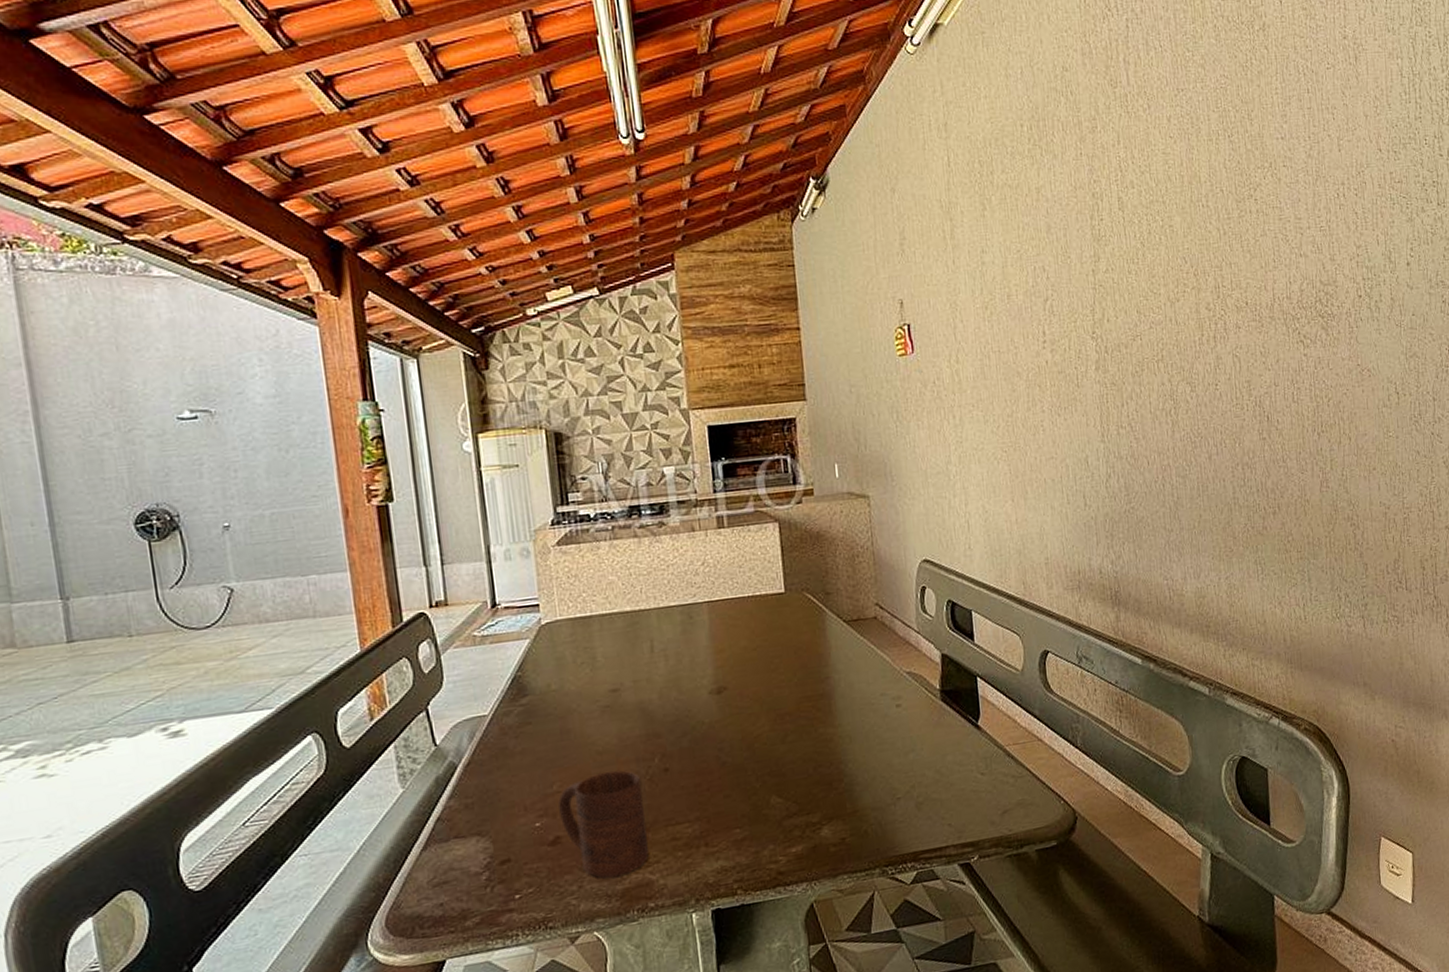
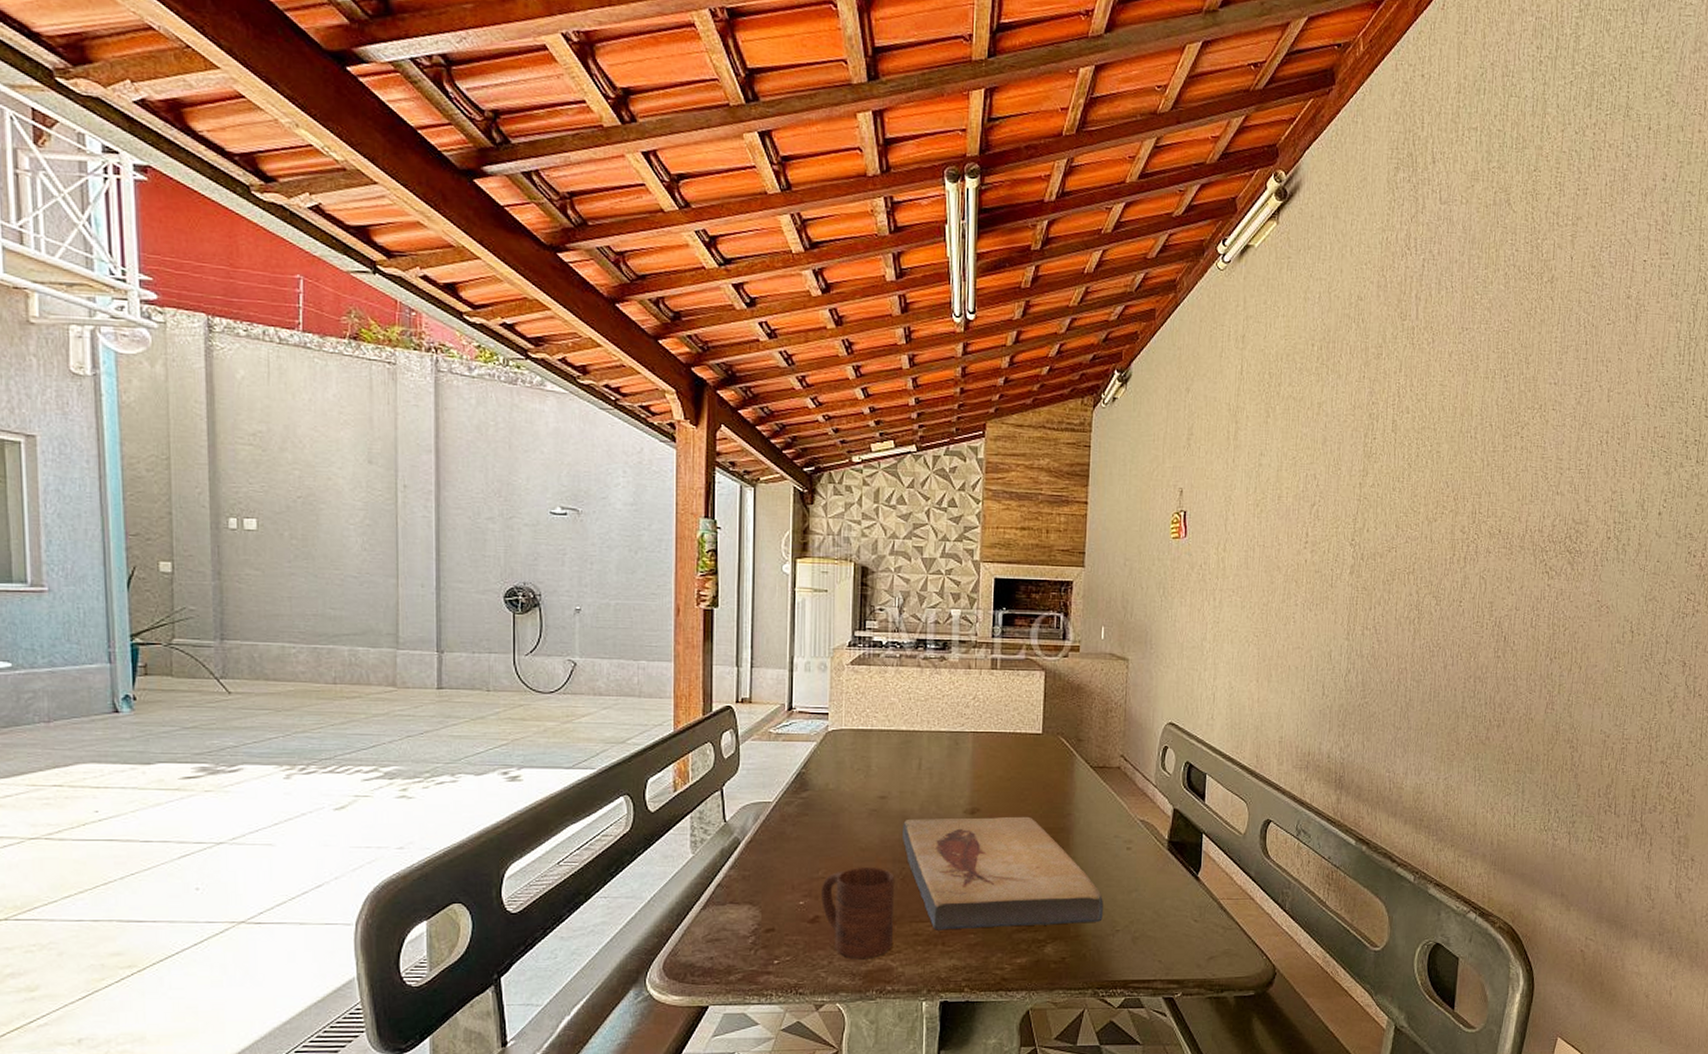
fish fossil: none [642,687,880,831] -> present [903,816,1103,930]

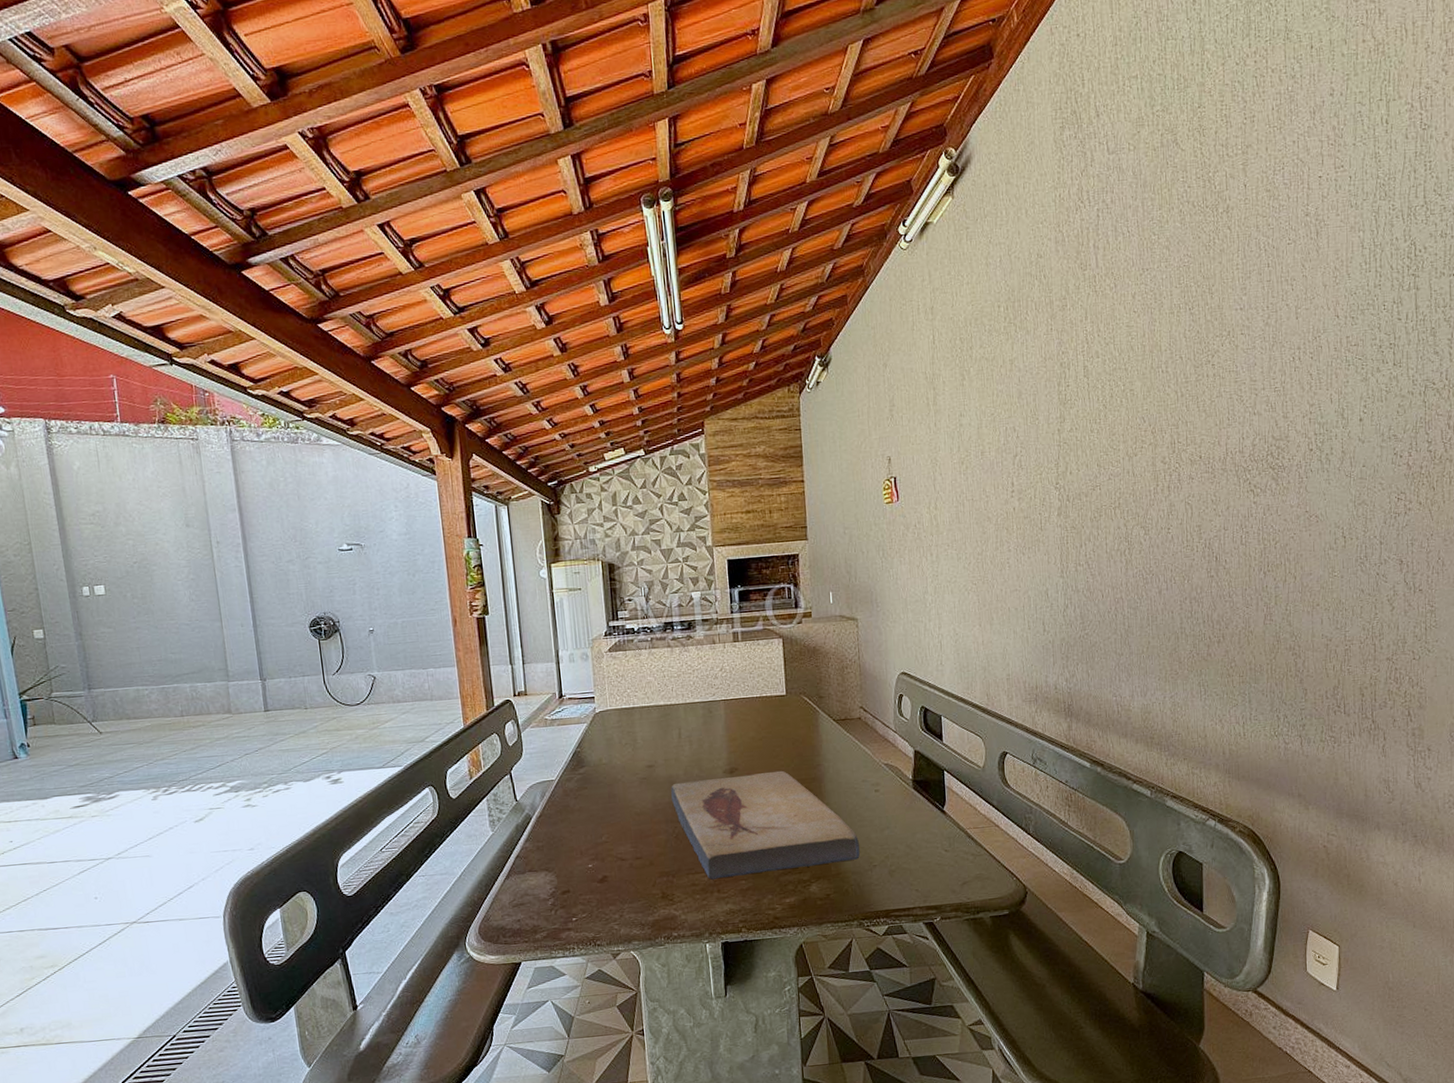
cup: present [821,868,895,958] -> none [606,829,674,911]

